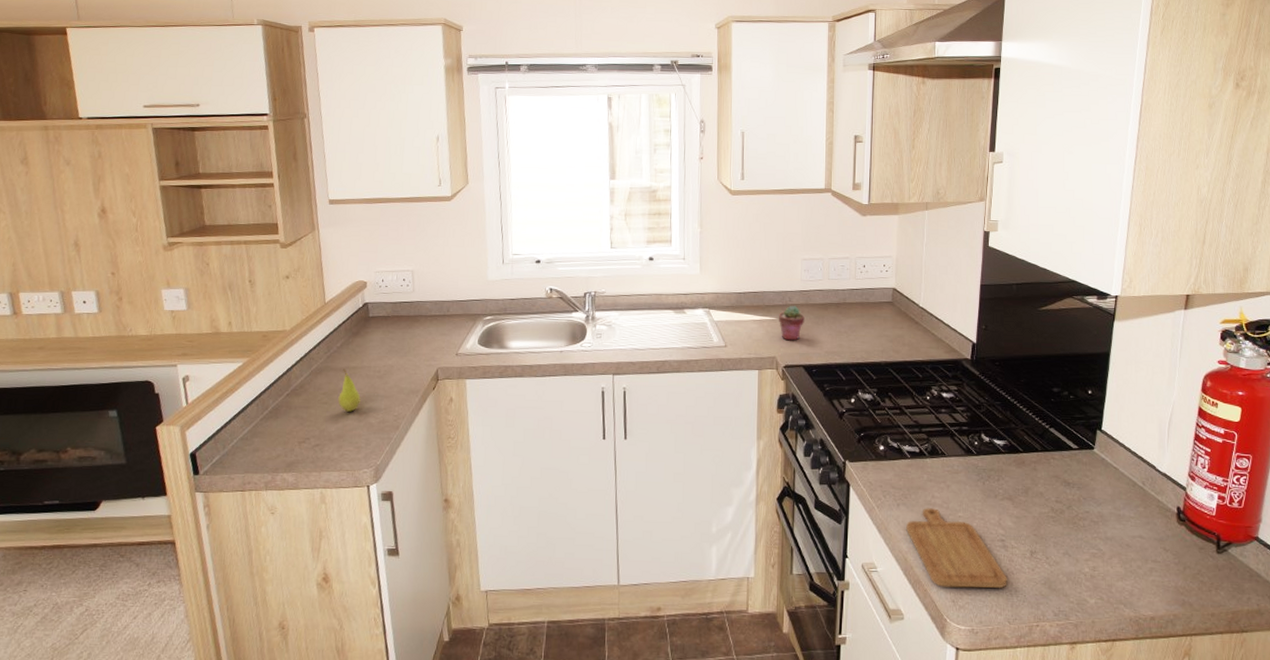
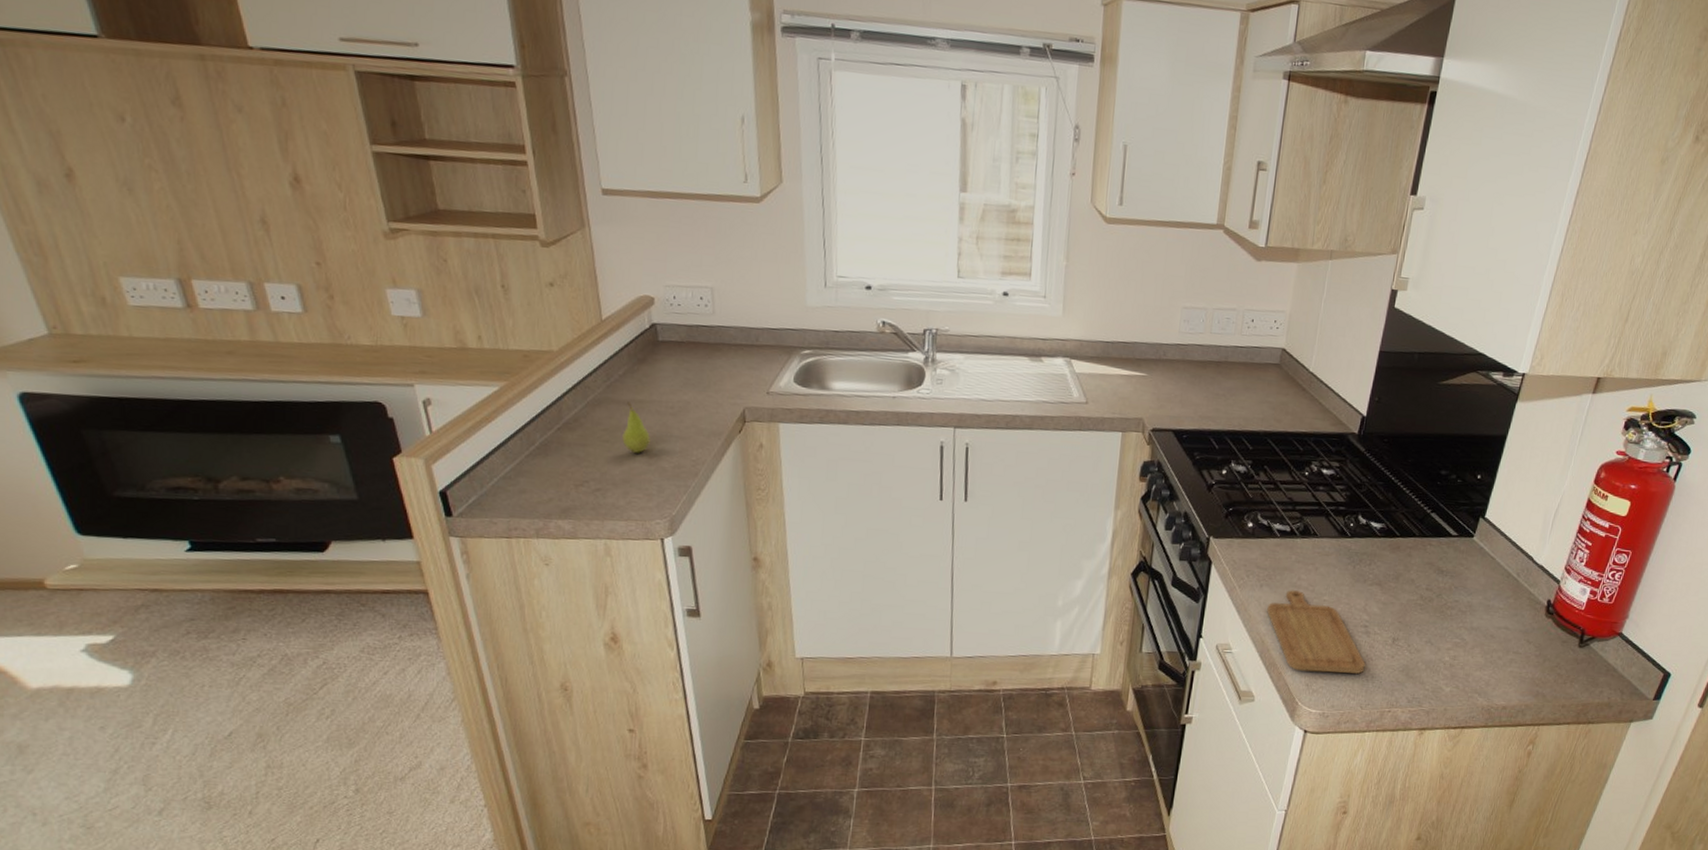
potted succulent: present [778,305,805,341] -> none [1149,360,1179,402]

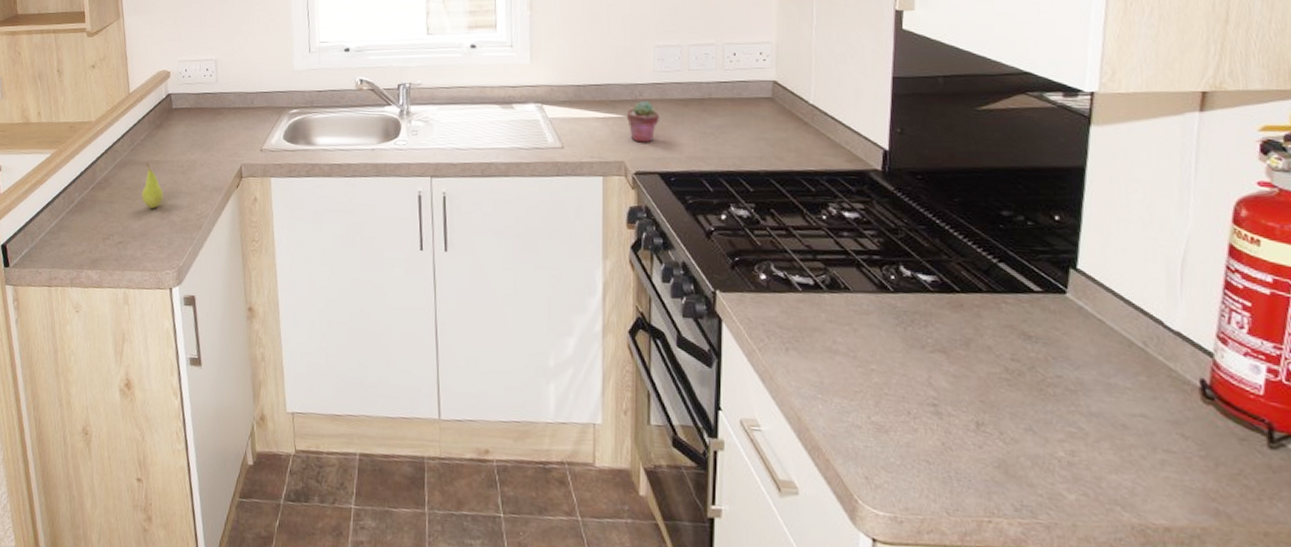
potted succulent: none [1149,360,1179,402] -> present [626,100,659,143]
chopping board: present [1267,590,1366,675] -> none [799,355,944,468]

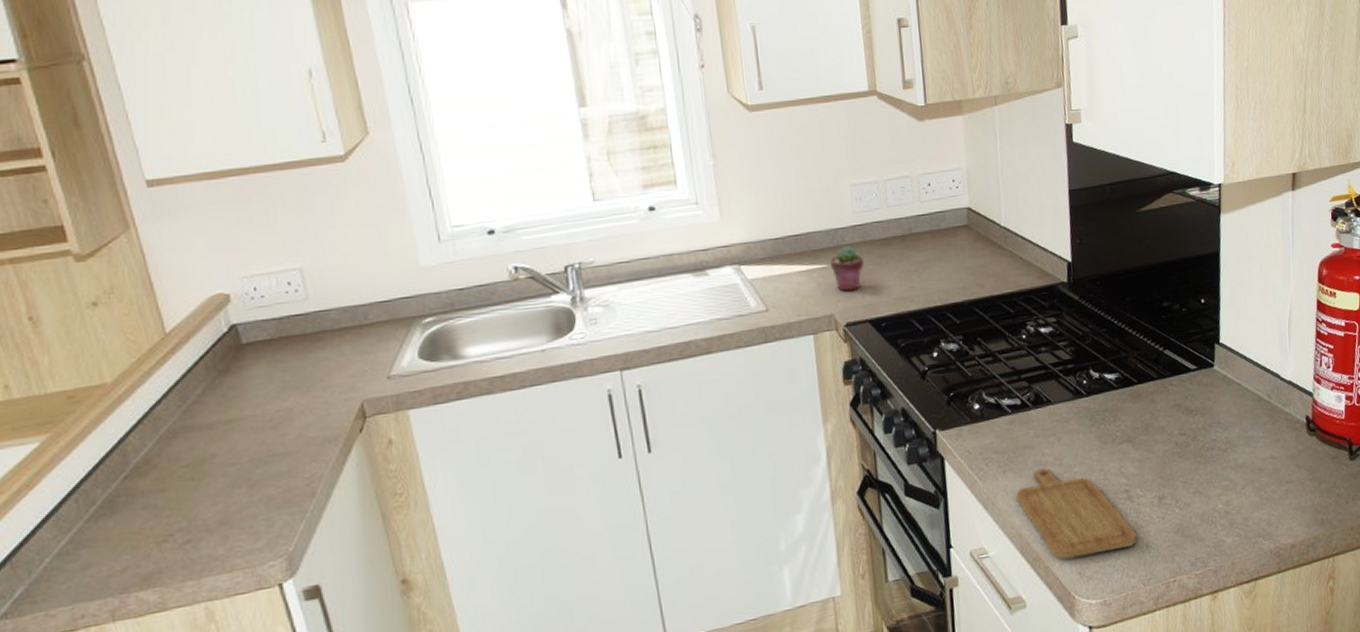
fruit: present [141,162,164,209] -> none [211,424,248,486]
chopping board: none [799,355,944,468] -> present [1016,468,1137,560]

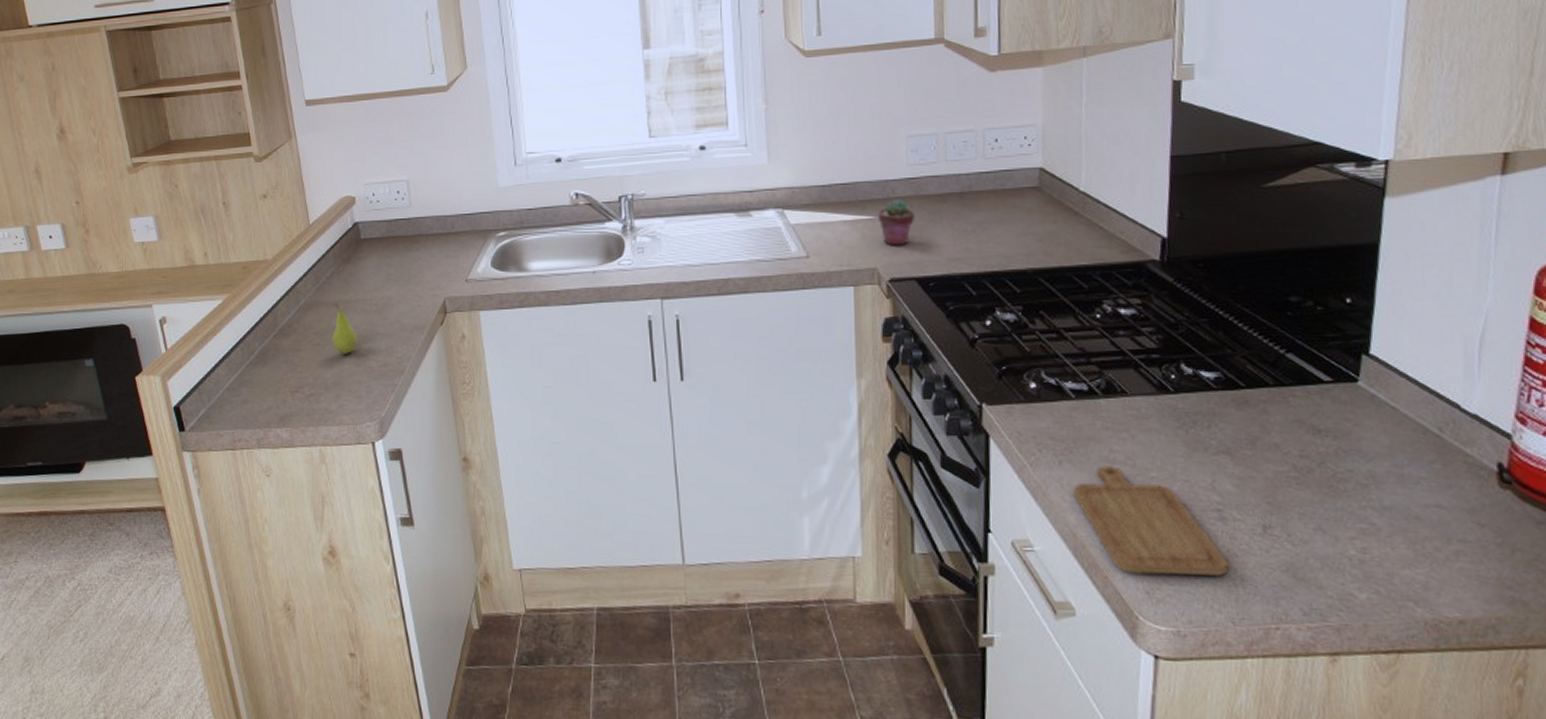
fruit: none [211,424,248,486] -> present [332,303,357,354]

